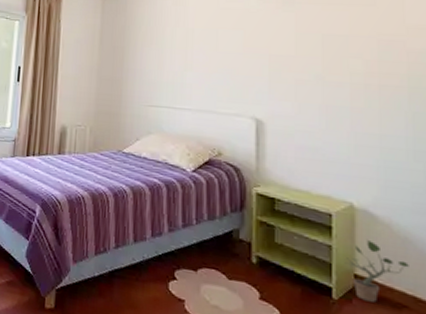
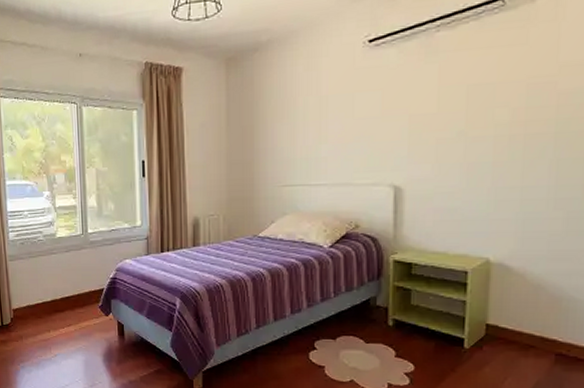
potted plant: present [345,240,409,303] -> none [477,292,539,347]

